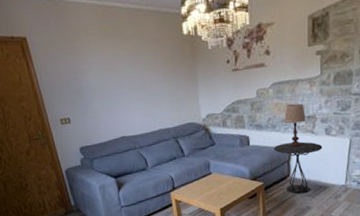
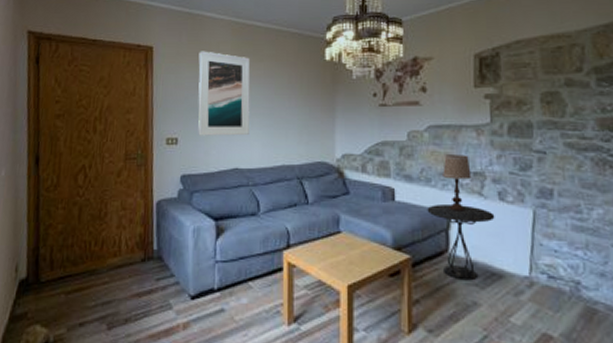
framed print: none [70,36,129,114] -> present [198,51,250,136]

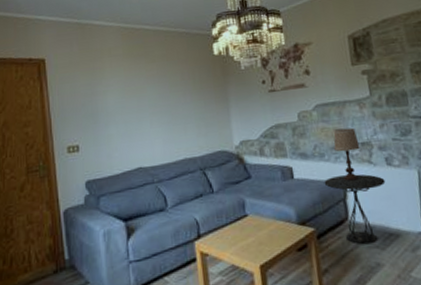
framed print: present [198,51,250,136] -> none [91,58,149,141]

